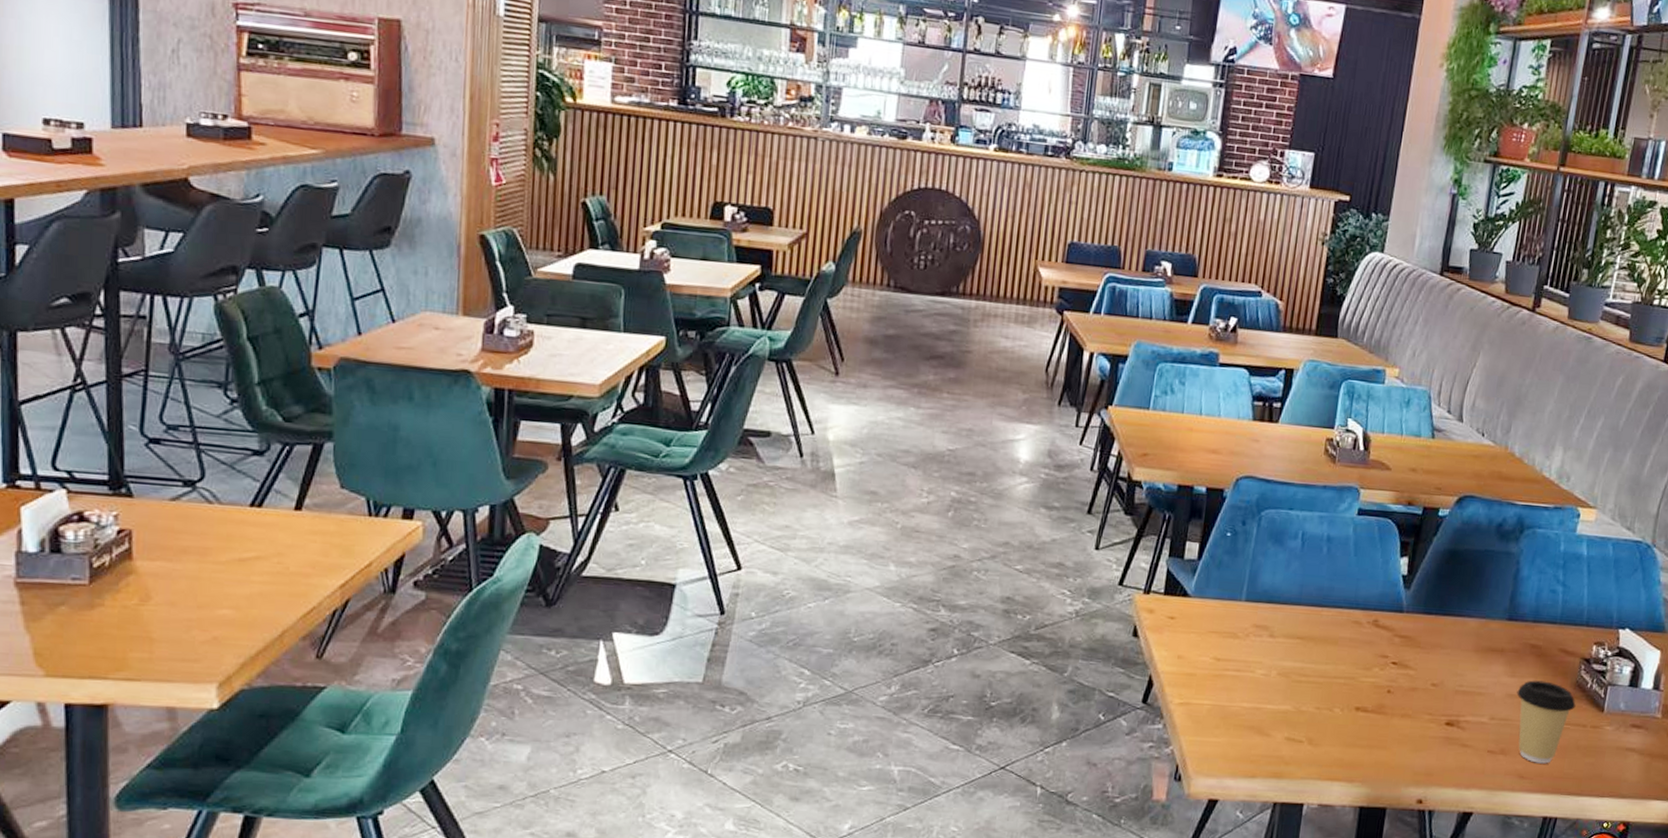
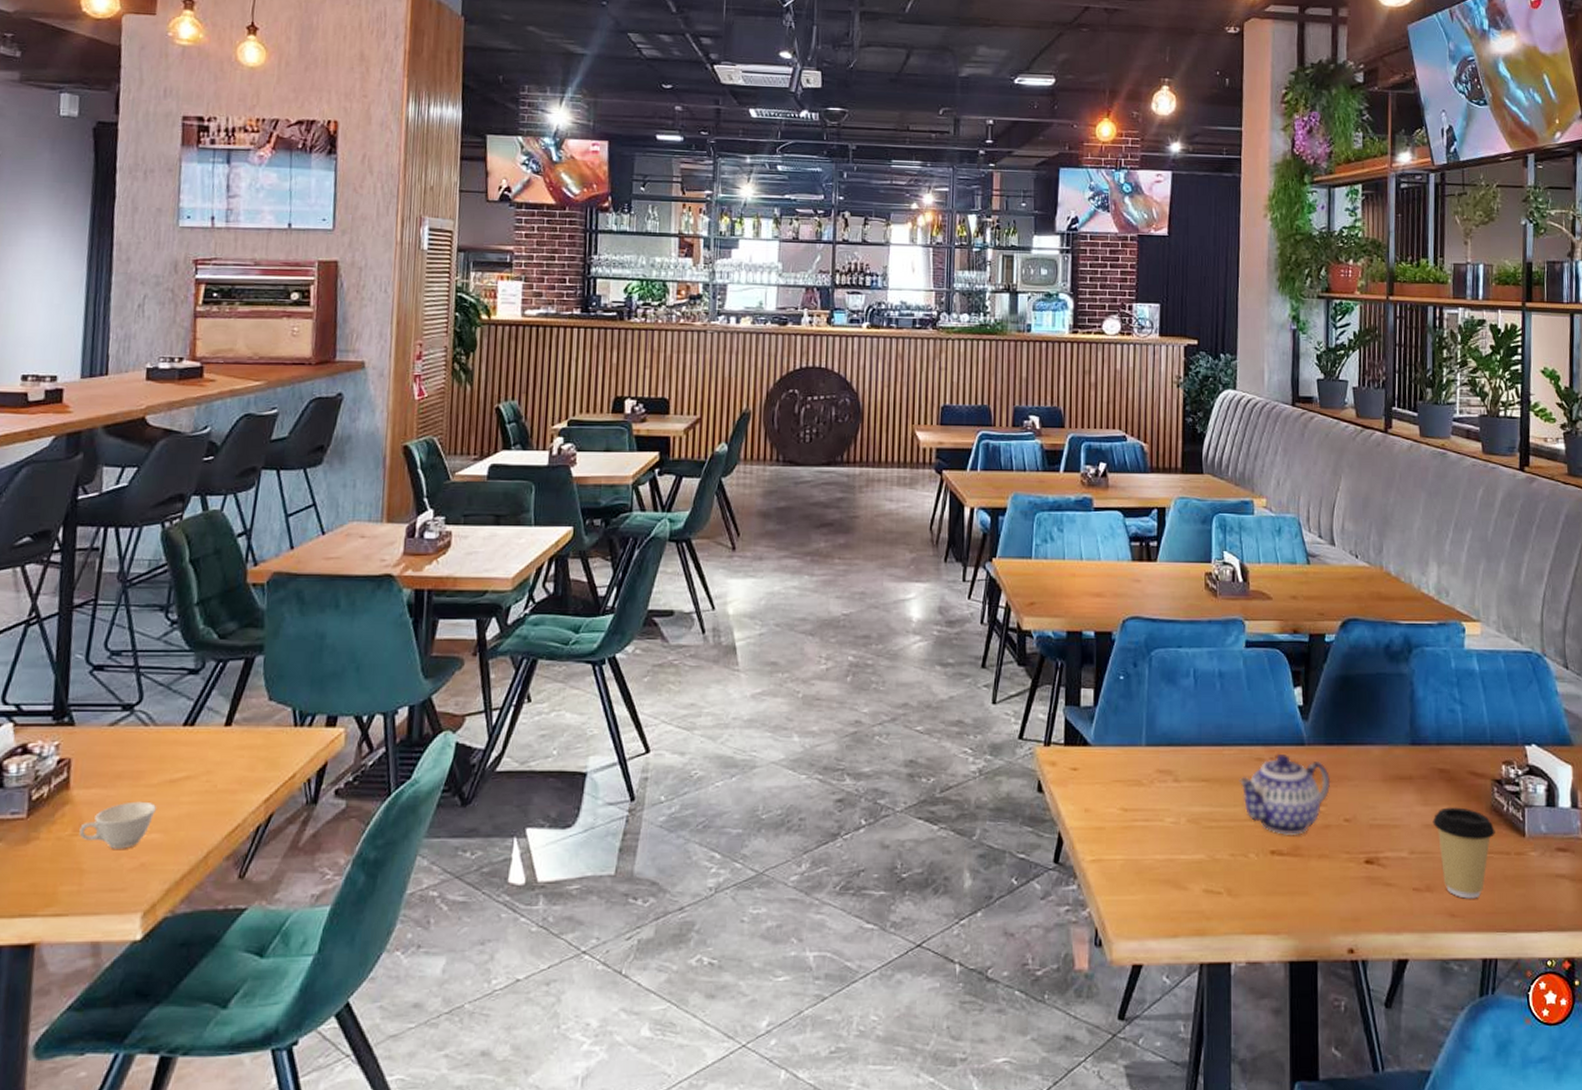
teacup: none [146,576,227,622] -> present [79,801,157,849]
teapot: none [1333,619,1424,695] -> present [1239,755,1331,835]

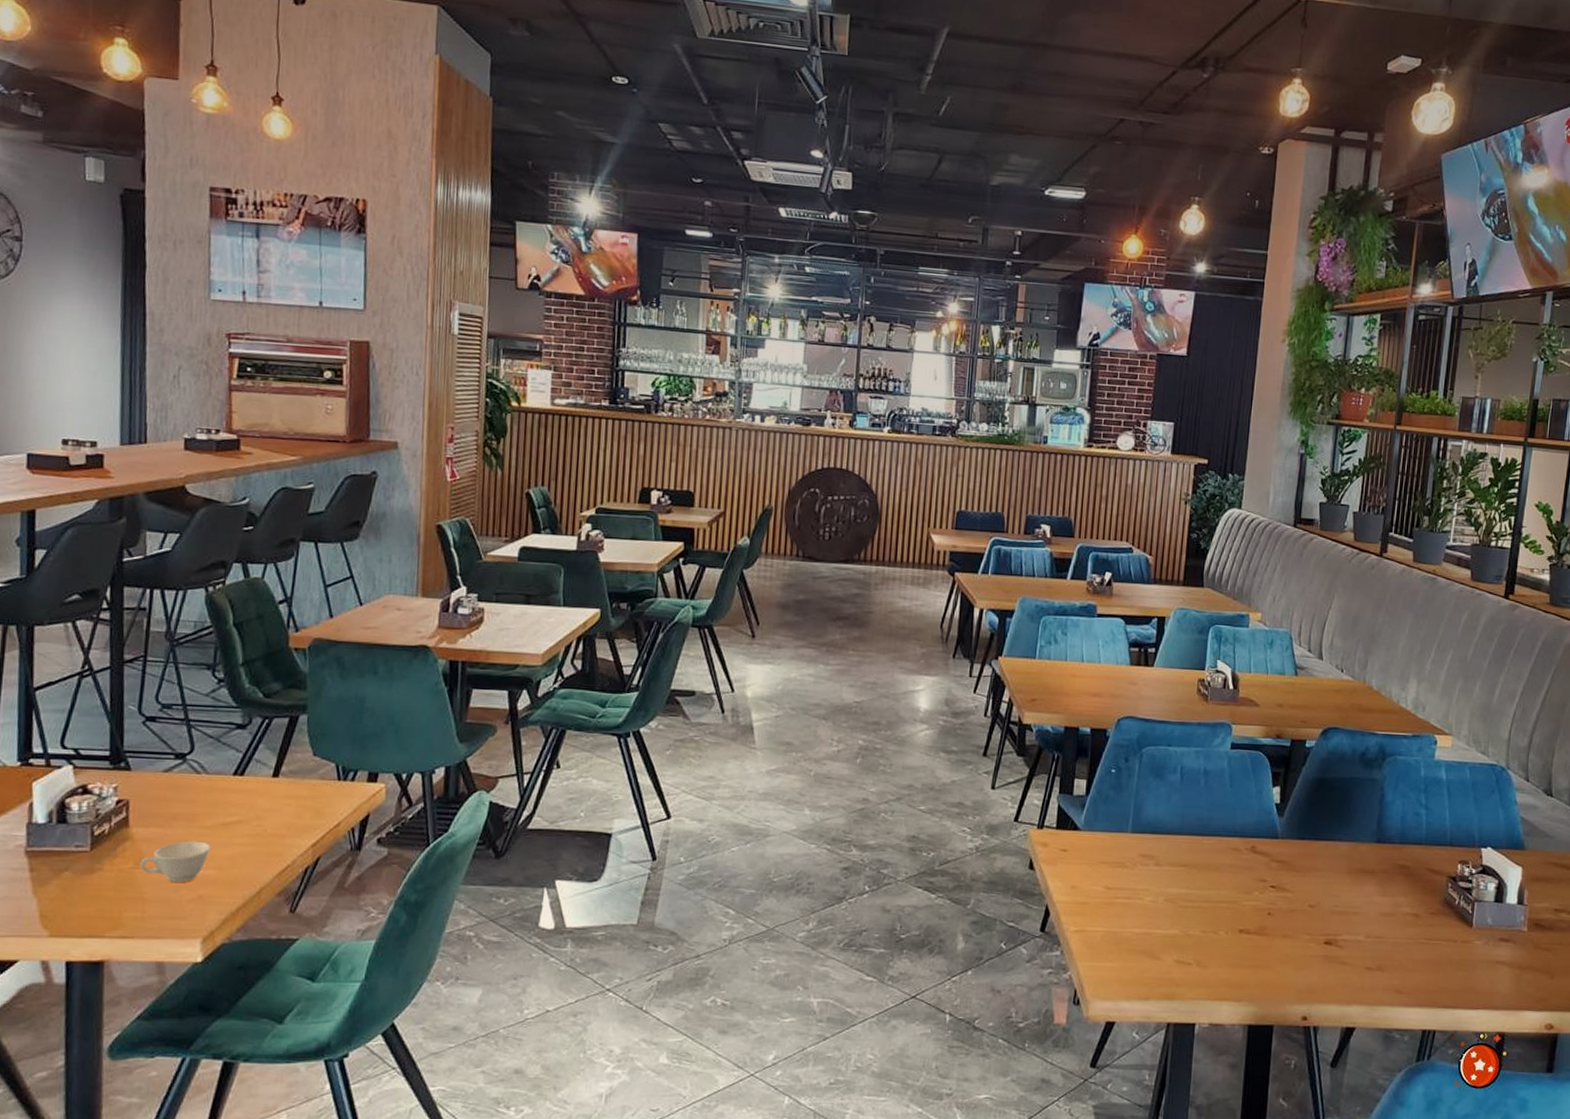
teapot: present [1239,755,1331,835] -> none [1215,846,1300,917]
coffee cup: present [1432,807,1495,899] -> none [1389,899,1446,979]

